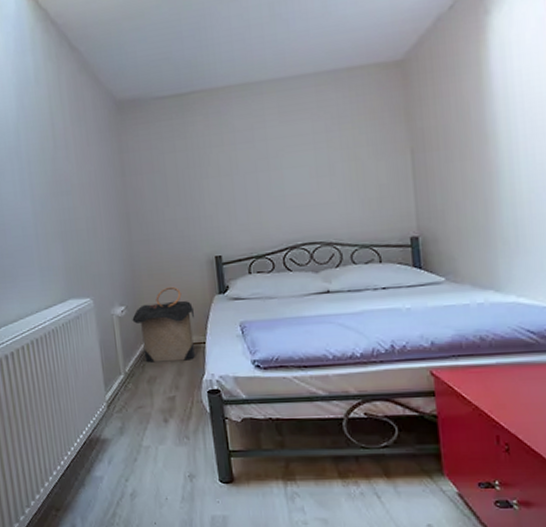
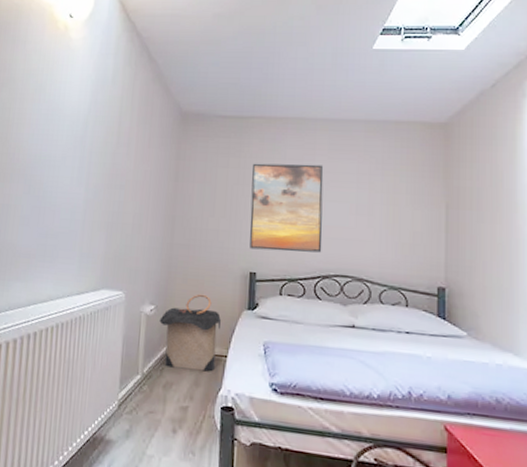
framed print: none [201,131,286,233] -> present [249,163,324,253]

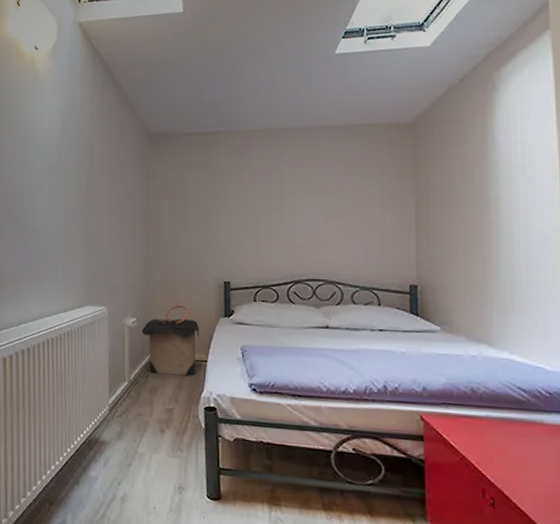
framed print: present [249,163,324,253] -> none [221,174,293,260]

